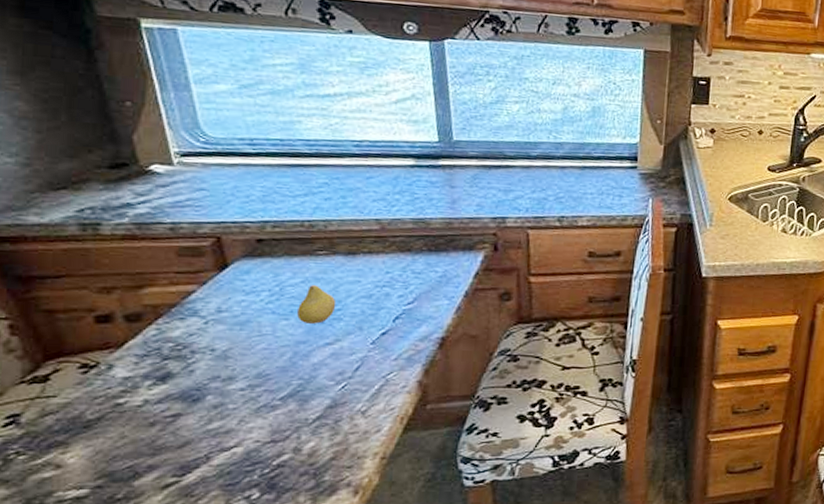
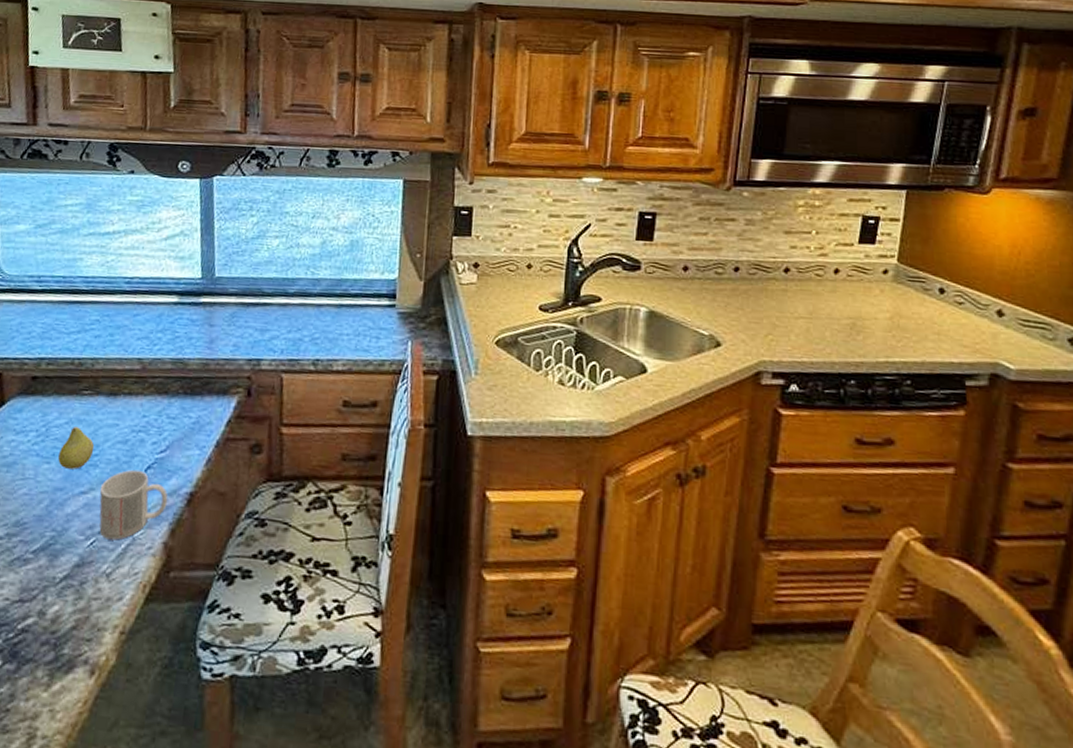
mug: none [346,320,420,383] -> present [99,469,168,541]

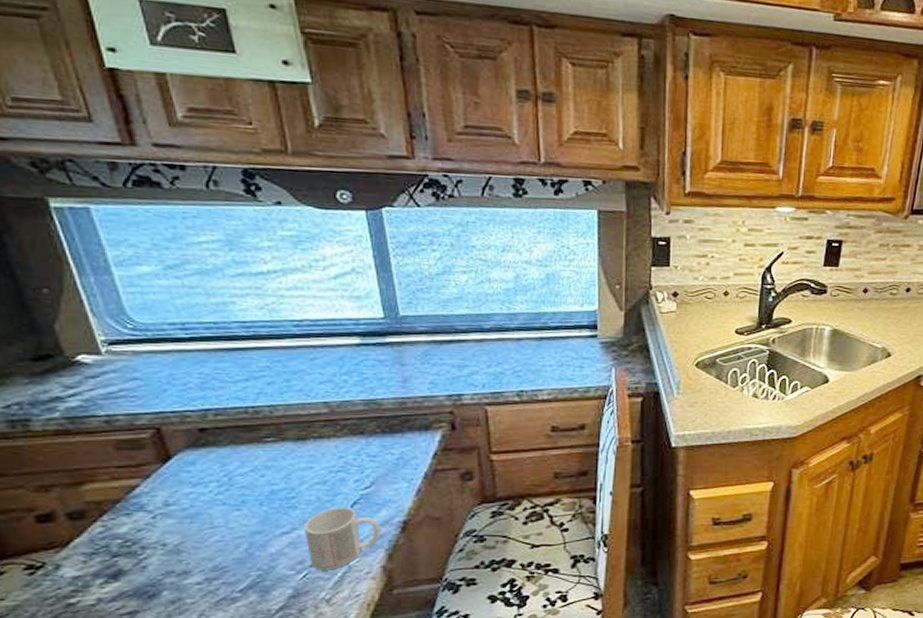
fruit: present [58,427,95,470] -> none [250,474,290,513]

